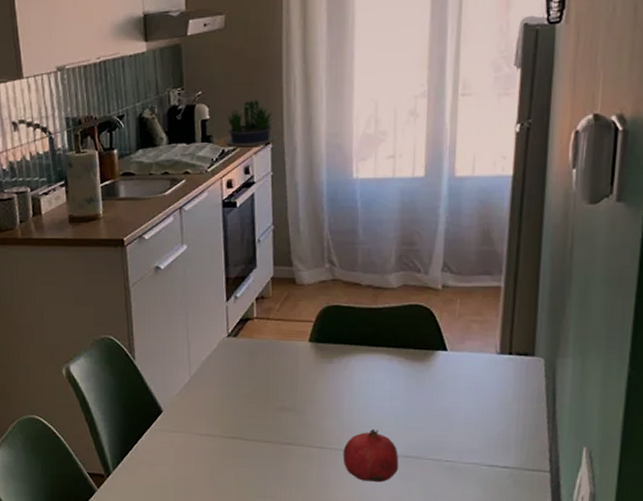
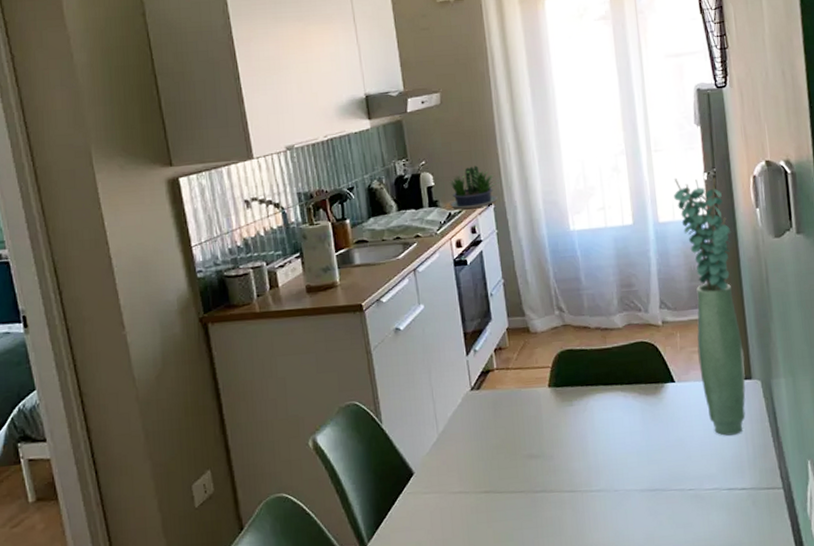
fruit: present [343,428,399,483] -> none [593,466,647,520]
vase: none [475,127,538,412] -> present [673,177,746,436]

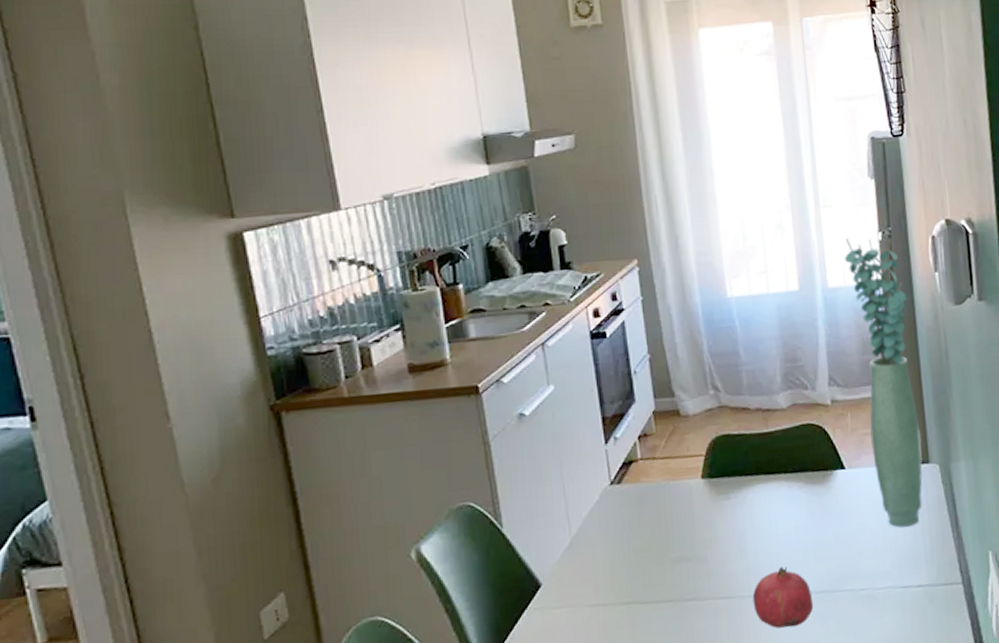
potted plant: present [449,165,501,210] -> none [585,221,647,273]
fruit: none [593,466,647,520] -> present [752,566,814,629]

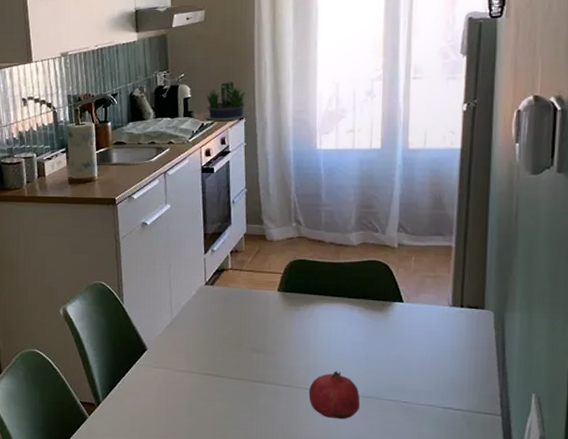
potted plant: none [585,221,647,273] -> present [203,81,255,122]
vase: present [844,237,923,527] -> none [427,106,485,359]

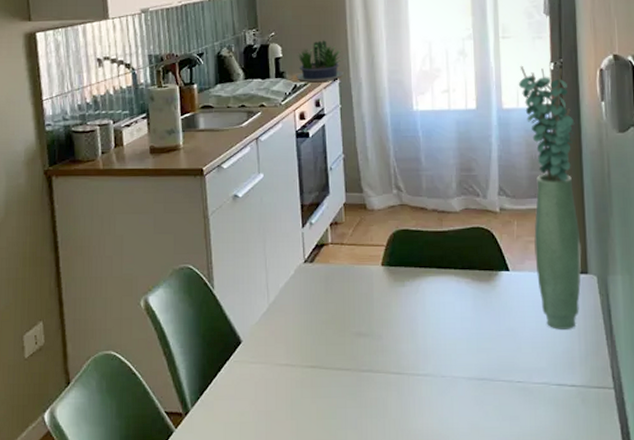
fruit: present [308,370,360,420] -> none [420,351,474,408]
vase: none [427,106,485,359] -> present [518,65,582,330]

